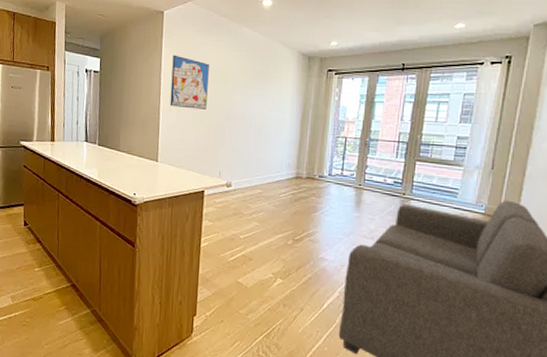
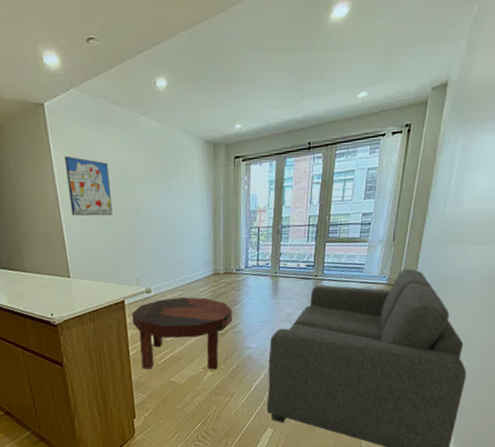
coffee table: none [209,194,311,278] -> present [132,297,233,370]

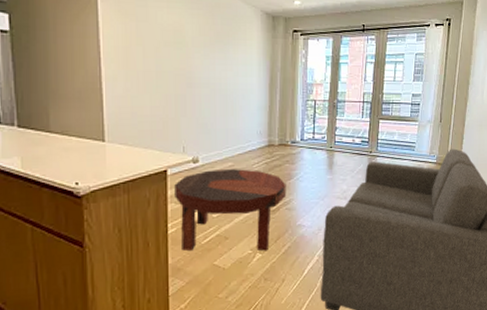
wall art: present [64,155,113,216] -> none [113,11,162,76]

